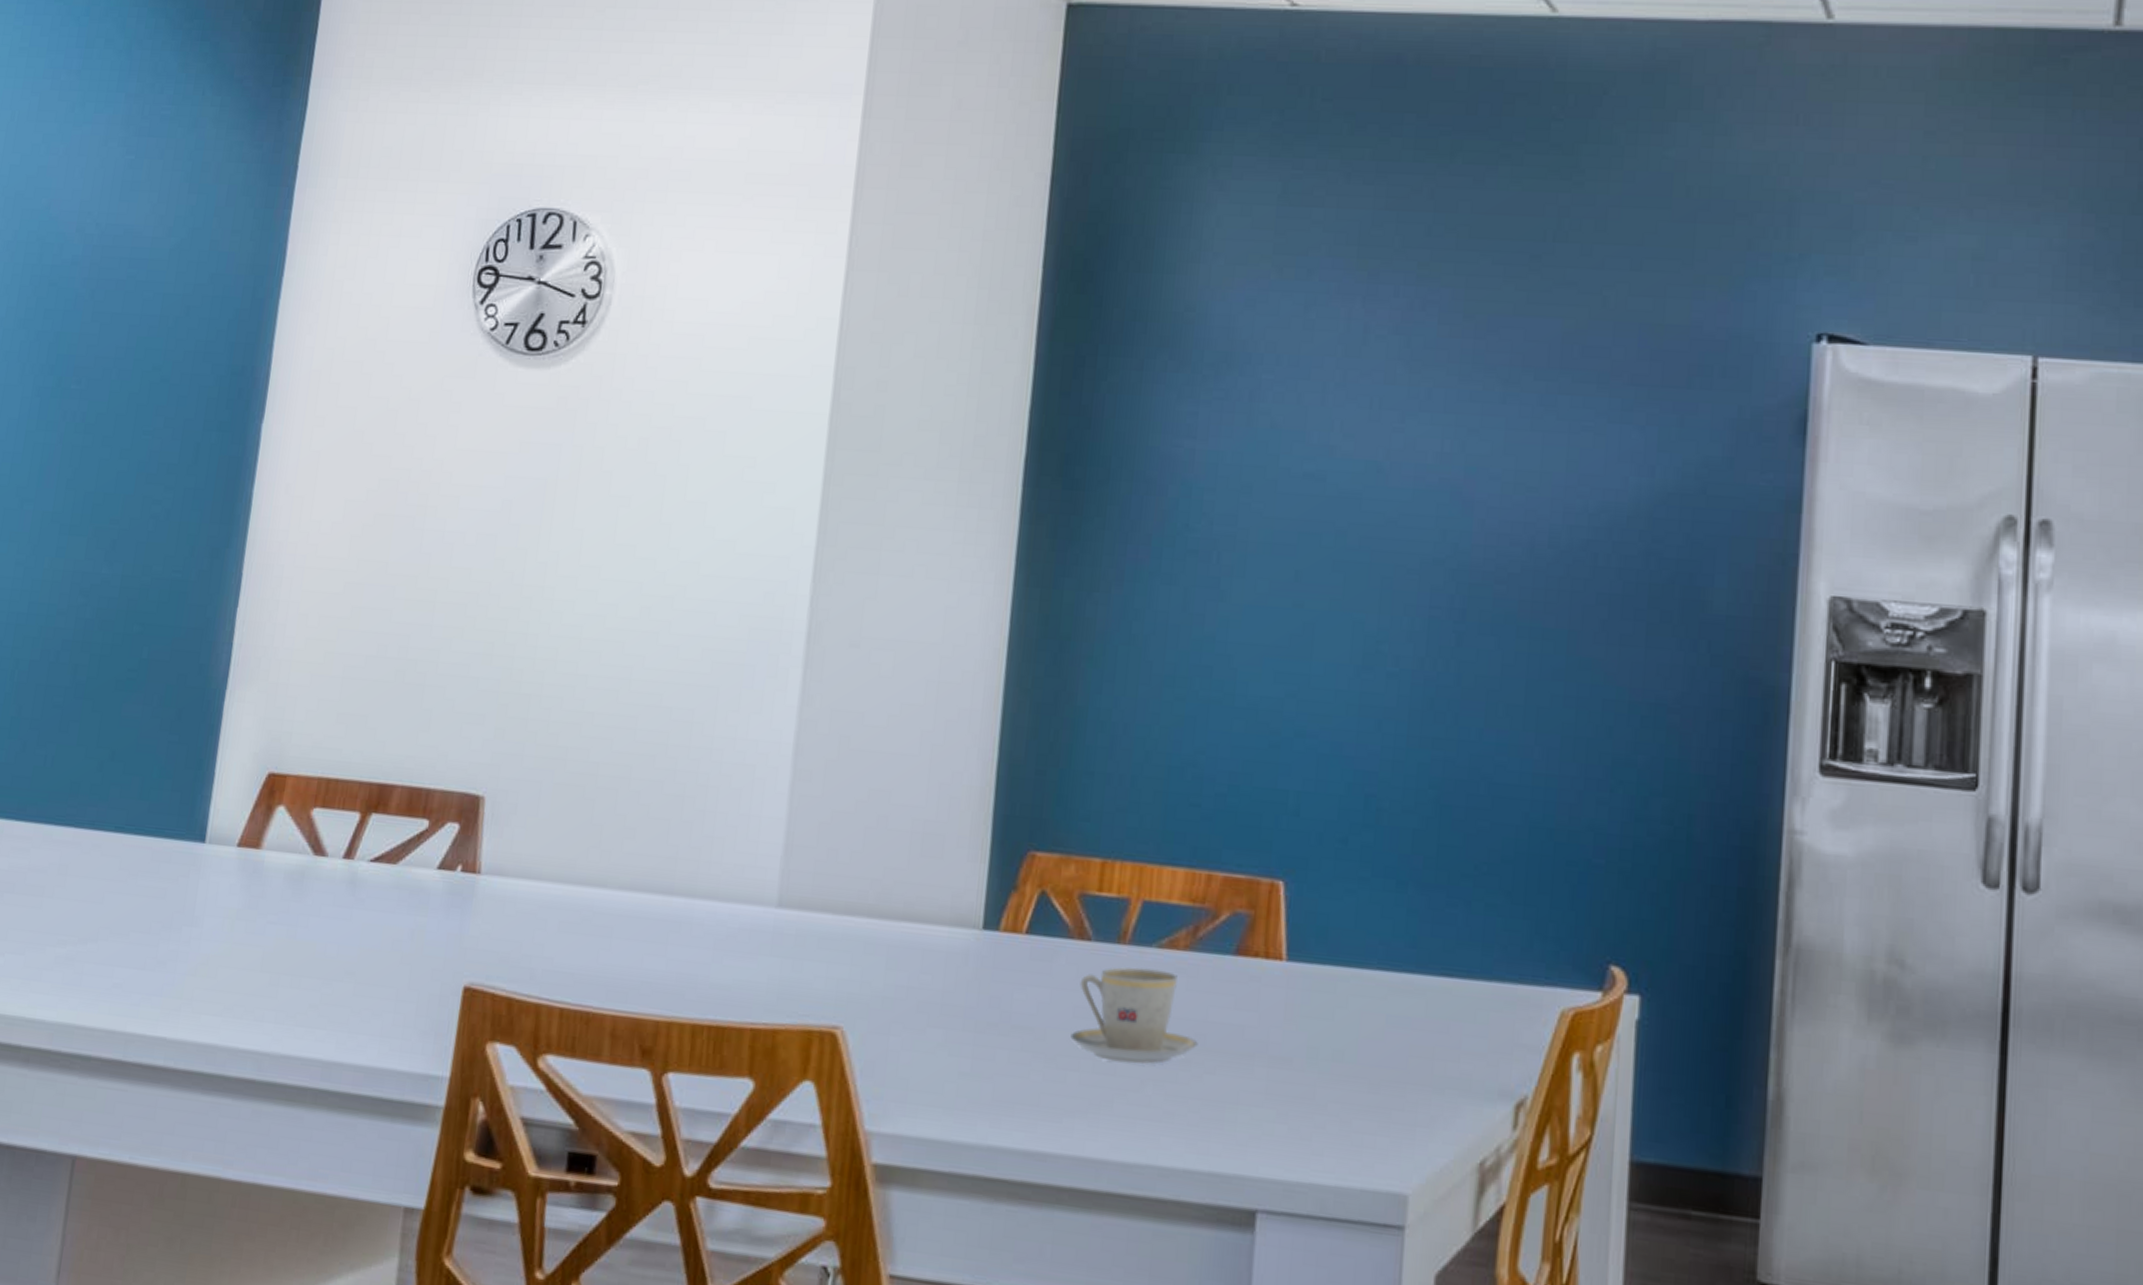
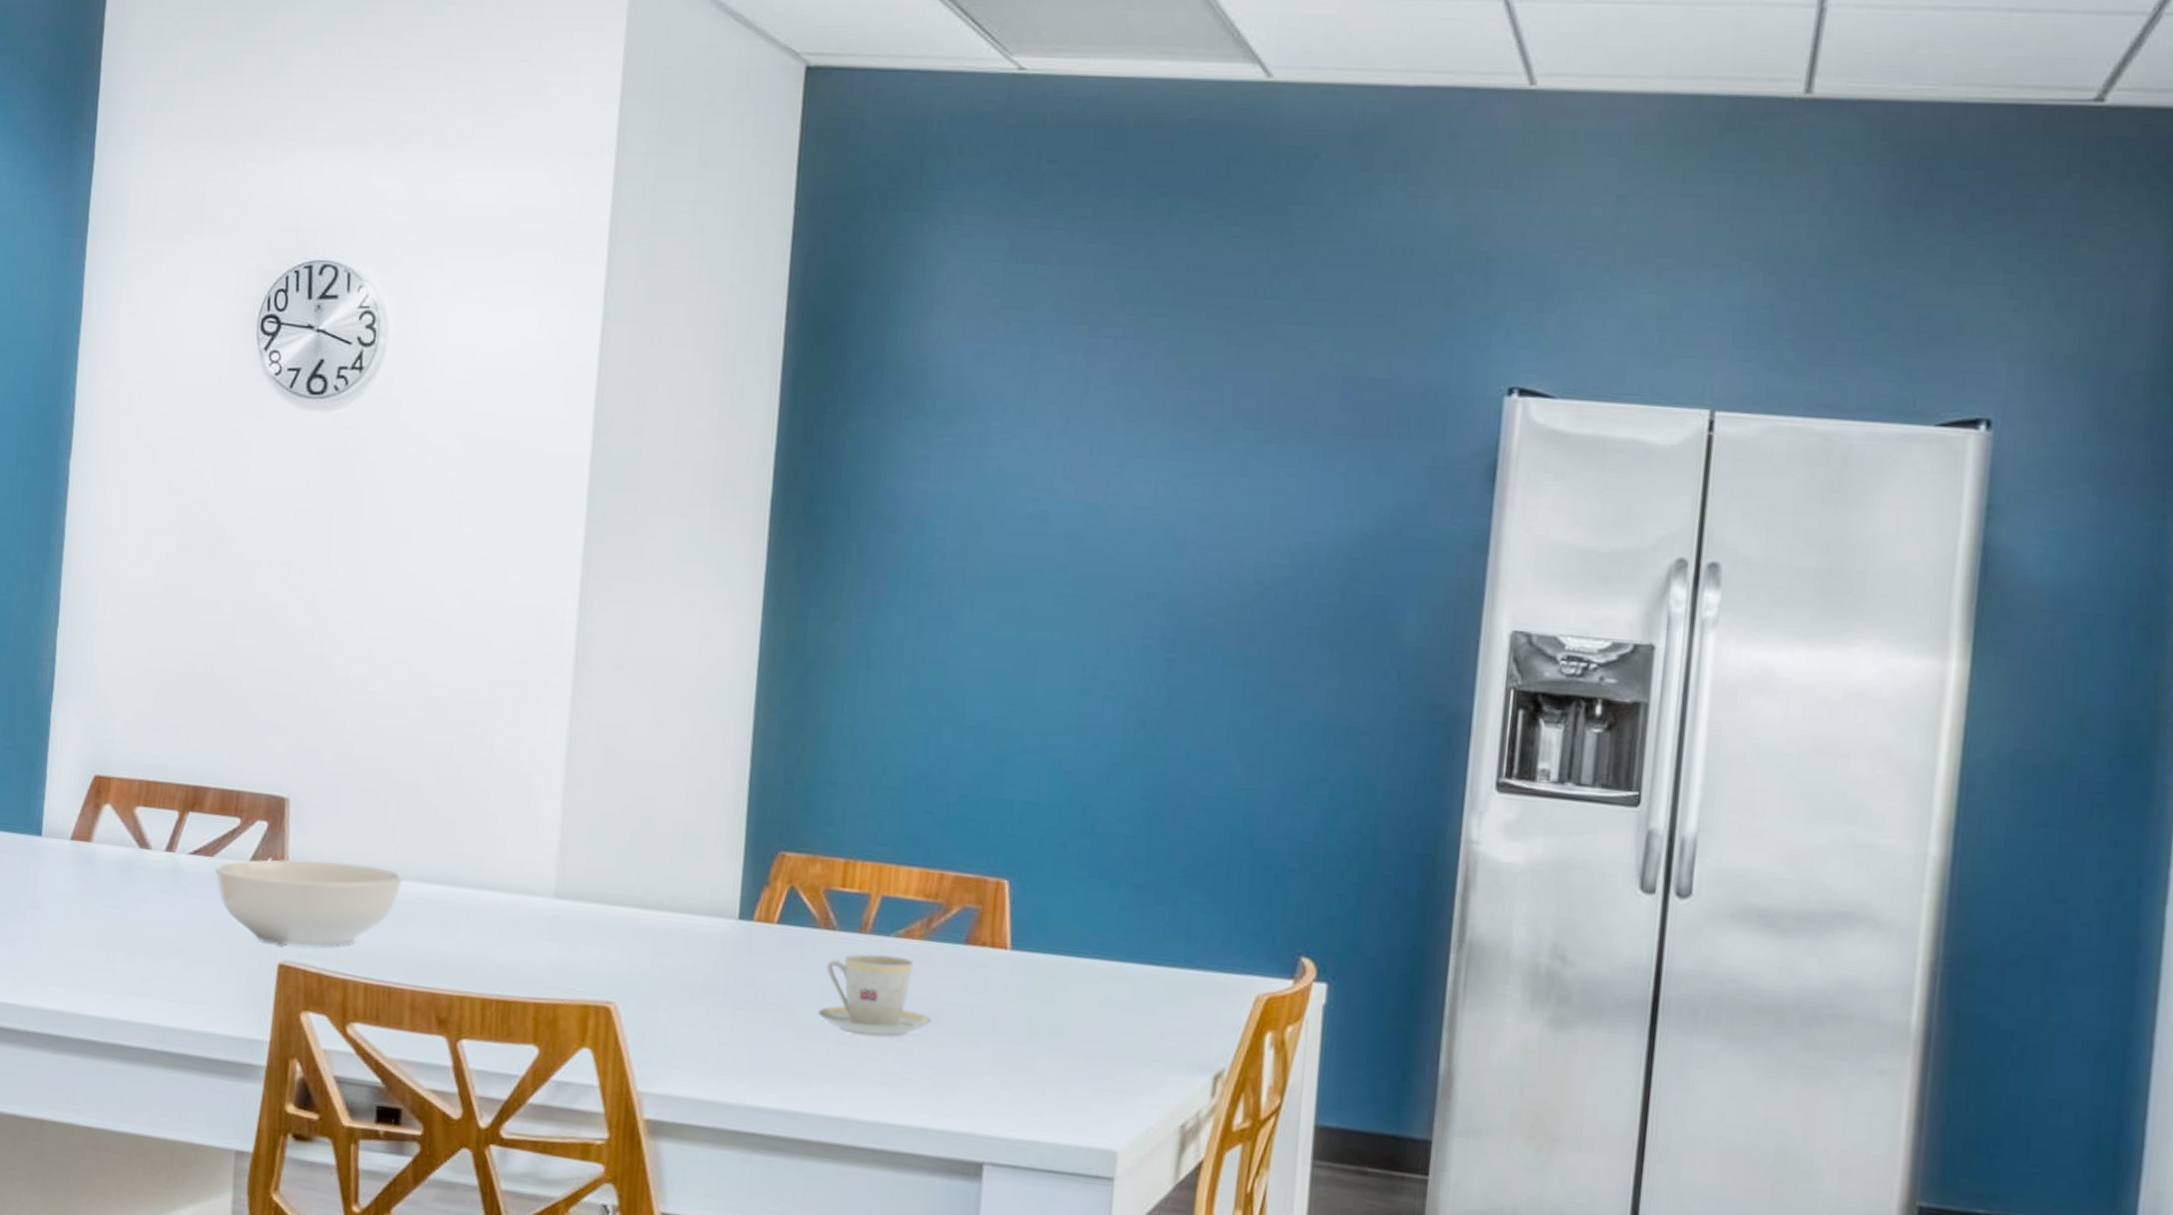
bowl: none [397,865,609,966] -> present [215,859,404,946]

